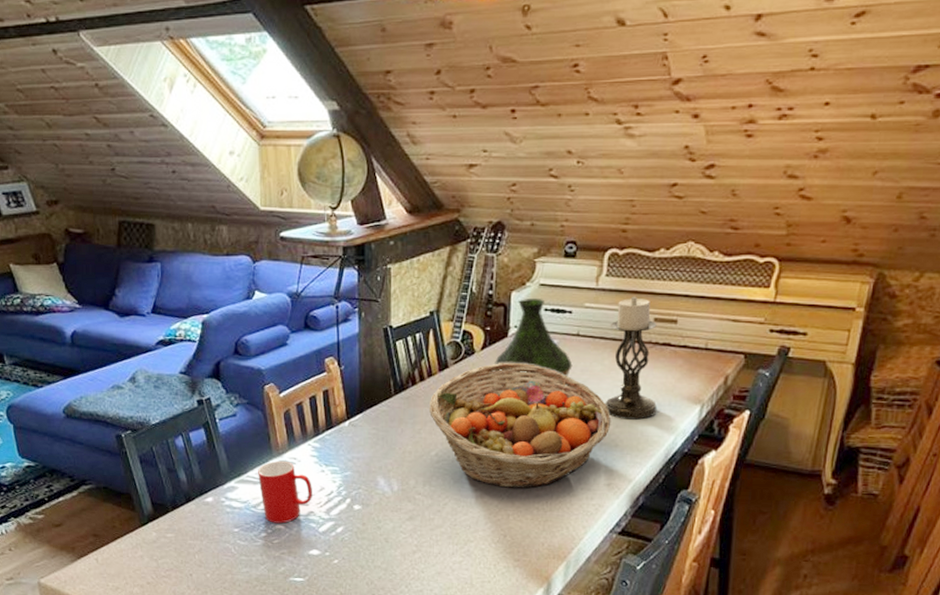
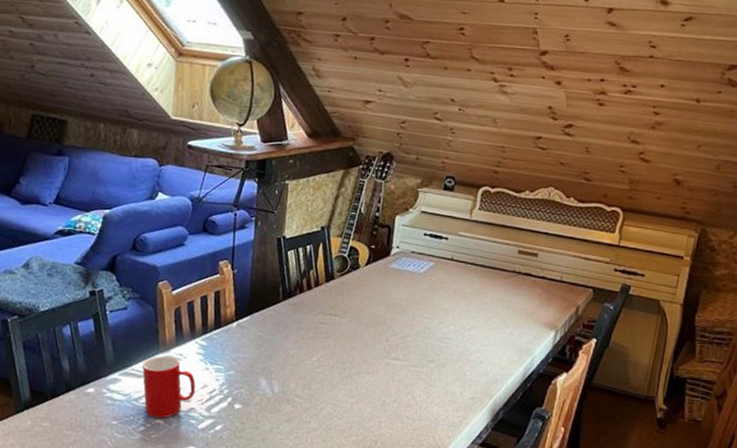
fruit basket: present [428,362,612,489] -> none [313,278,478,398]
vase: present [495,299,573,384] -> none [377,223,446,300]
candle holder: present [605,296,657,420] -> none [472,229,520,340]

